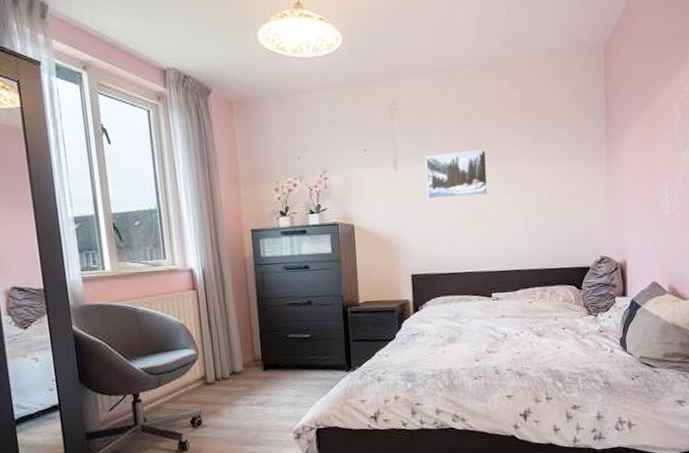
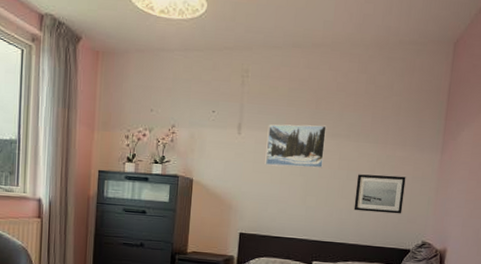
wall art: none [525,192,576,234] -> present [353,174,406,214]

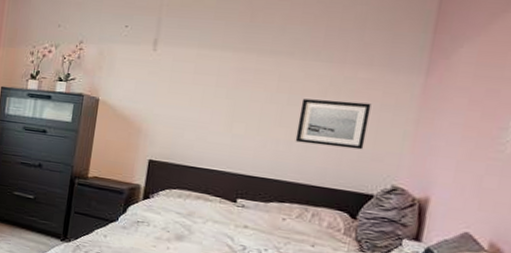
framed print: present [265,124,327,169] -> none [183,39,264,91]

